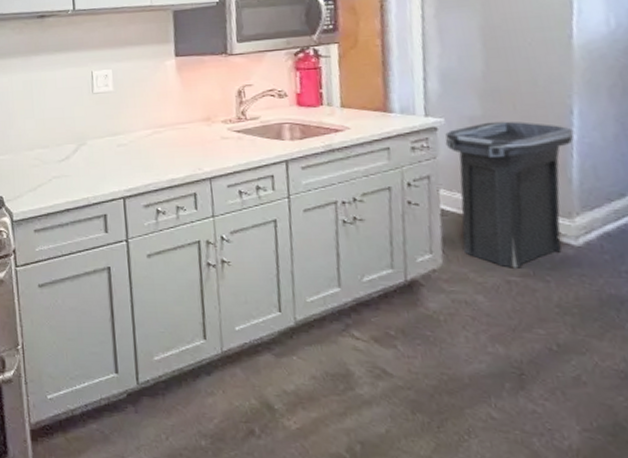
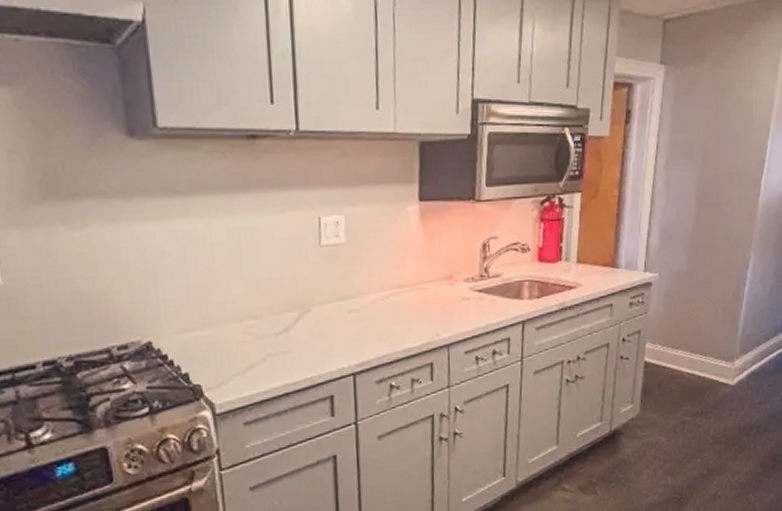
trash can: present [445,121,574,268] -> none [656,275,746,410]

